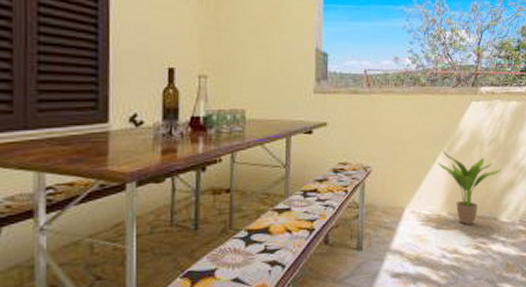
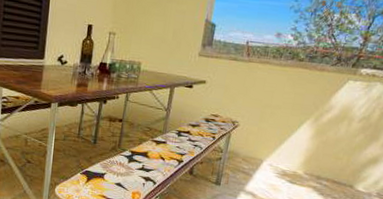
potted plant: present [438,150,502,225] -> none [302,119,368,187]

